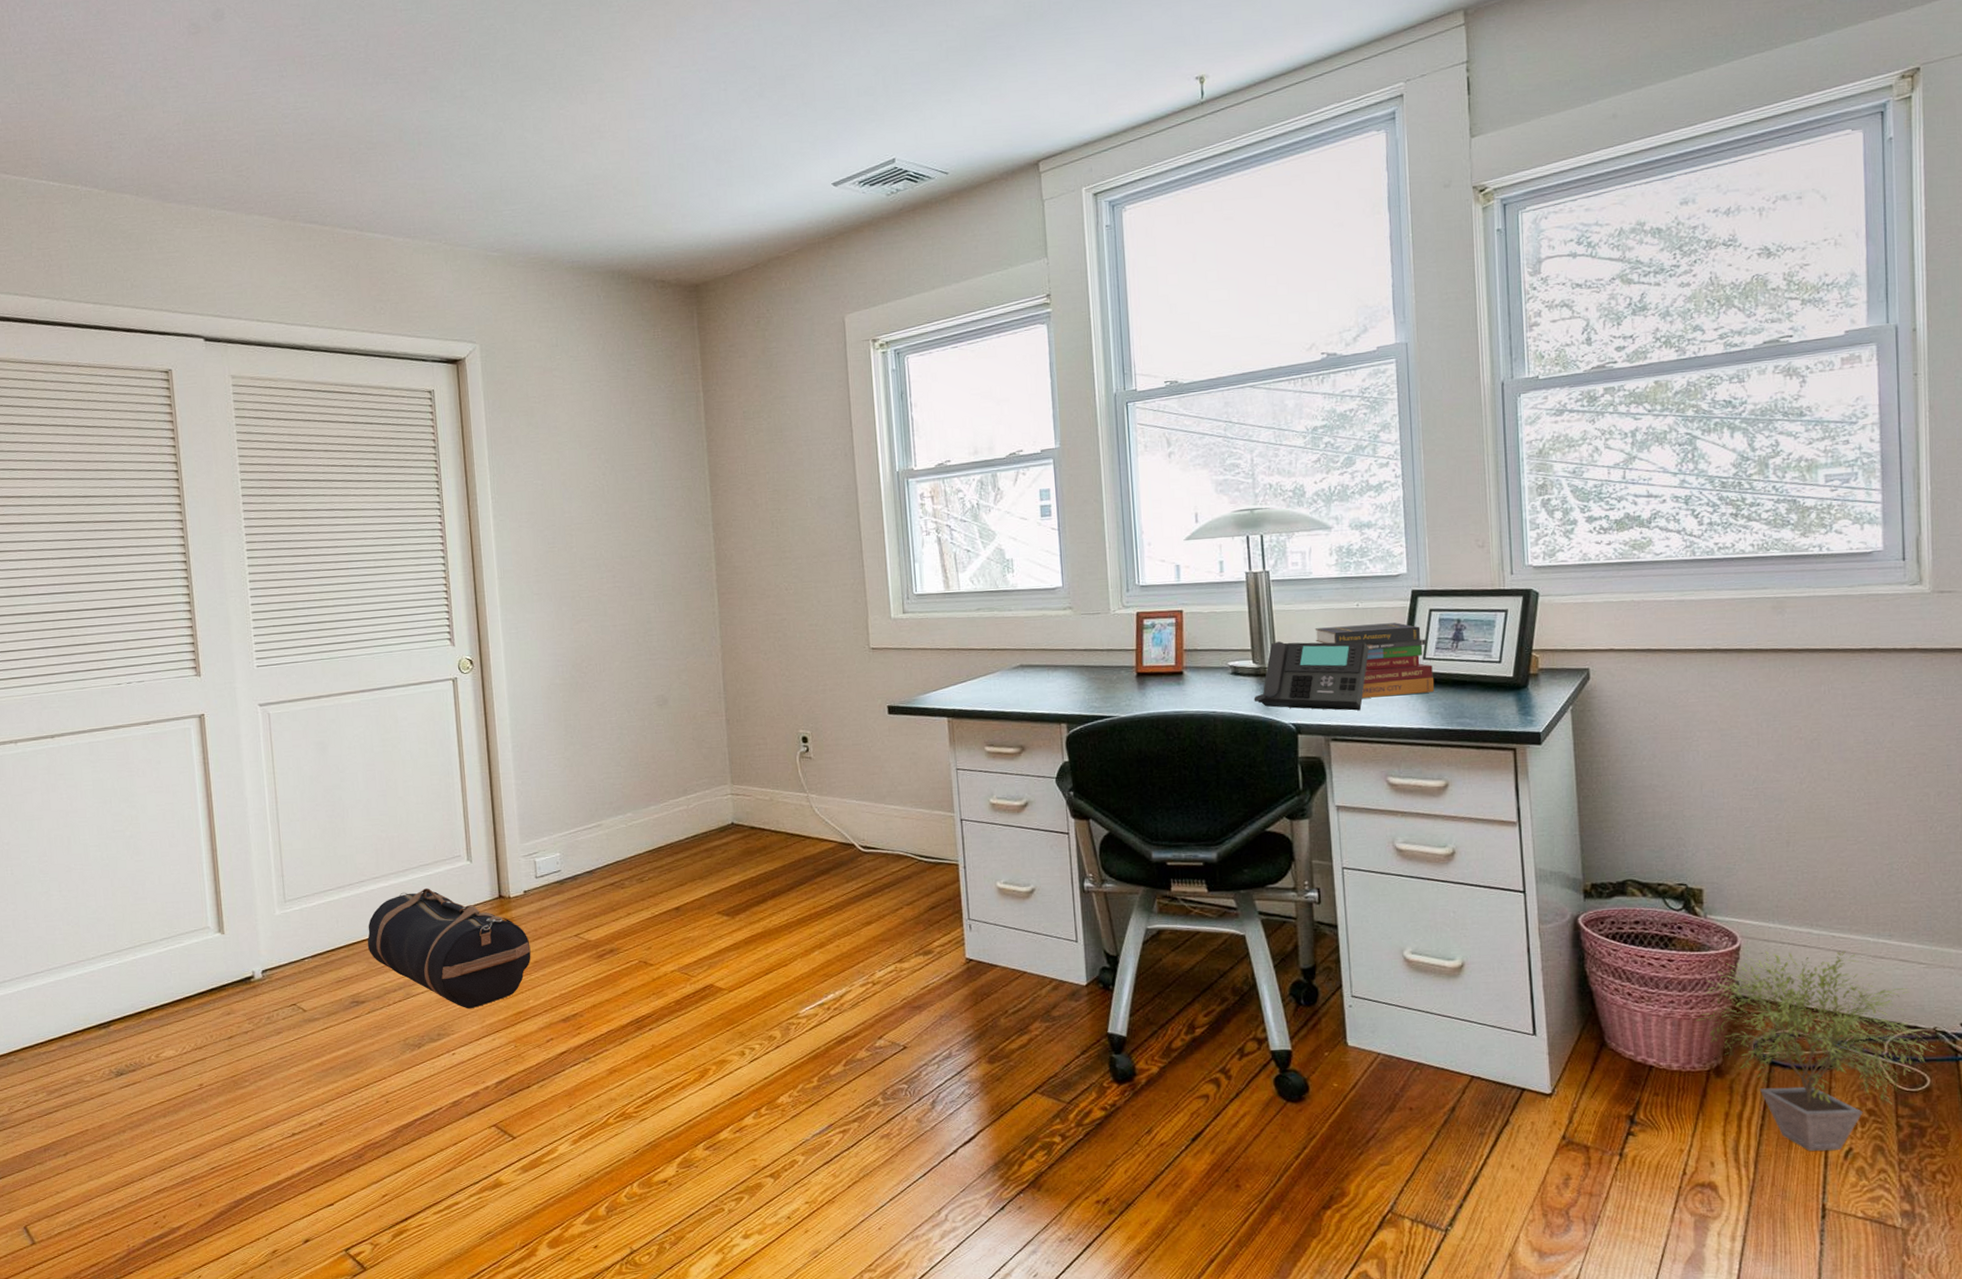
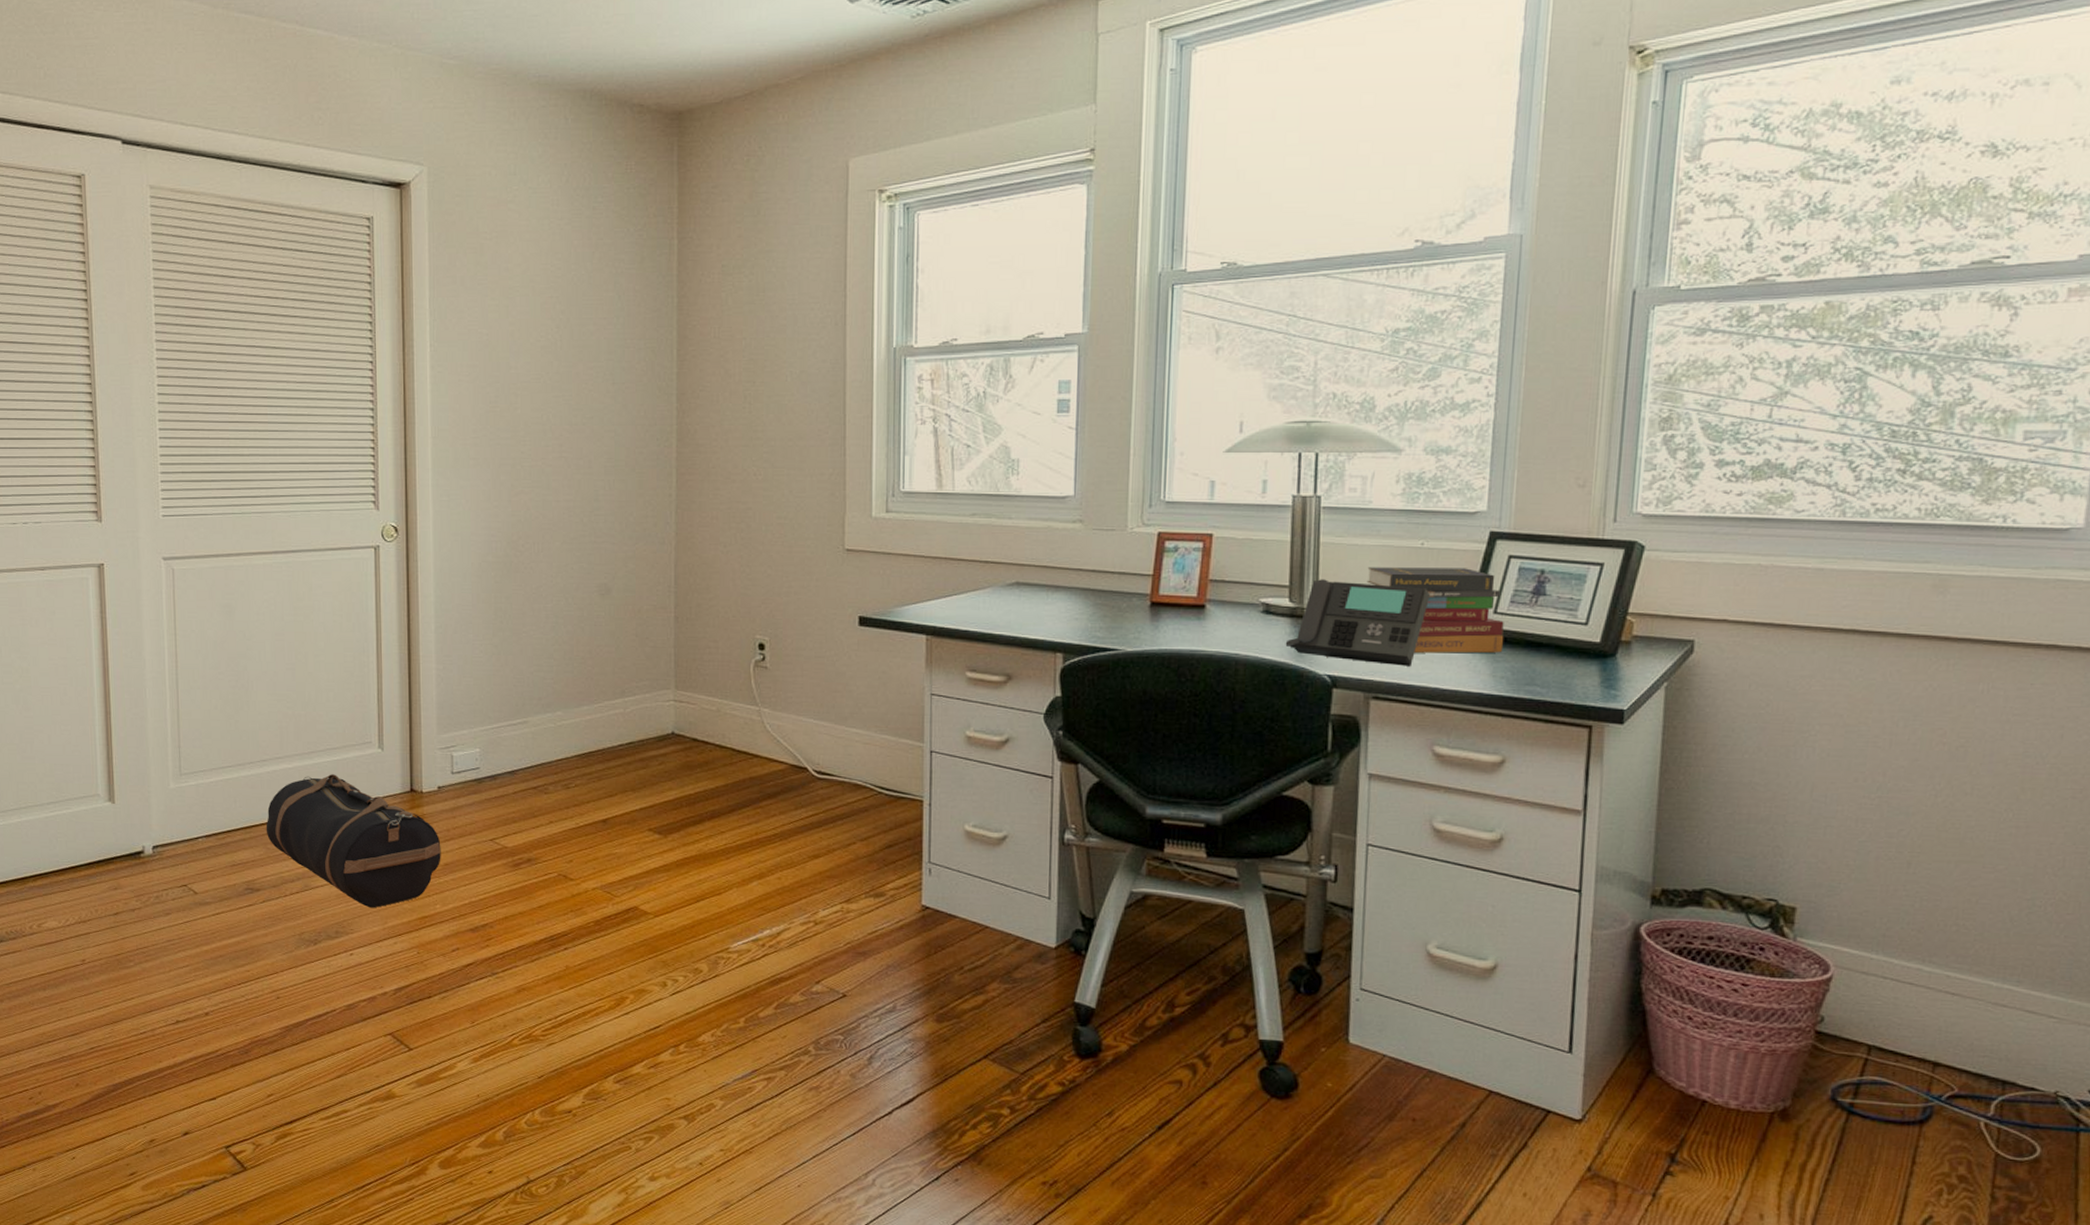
potted plant: present [1696,950,1933,1151] -> none [1766,984,2051,1217]

